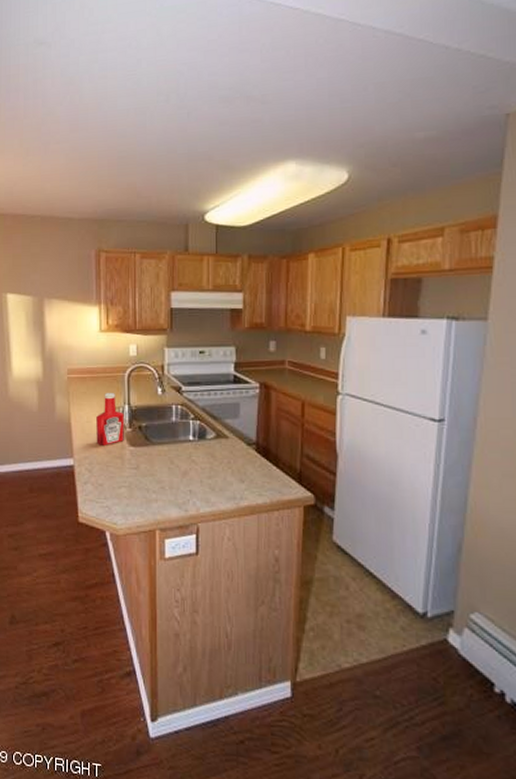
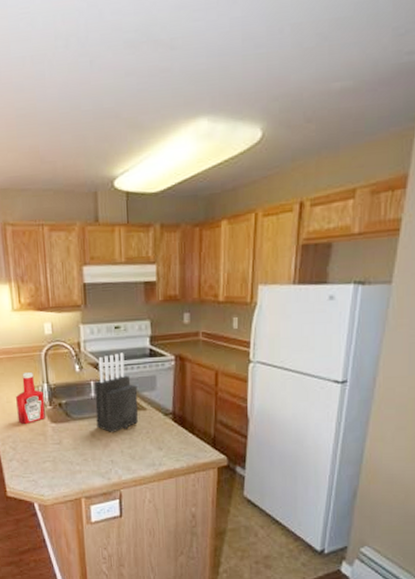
knife block: none [176,377,220,461] -> present [94,352,138,433]

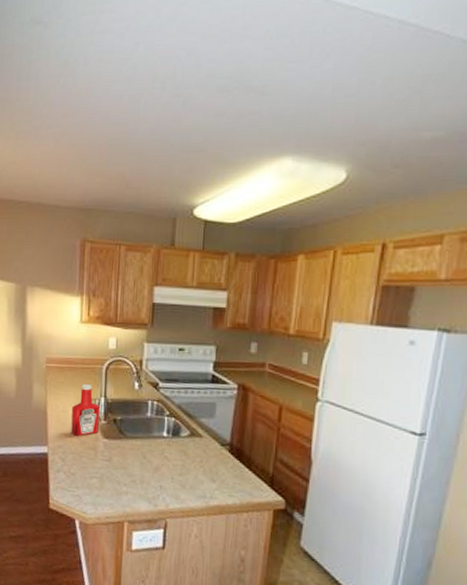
knife block: present [94,352,138,433] -> none [149,375,196,458]

